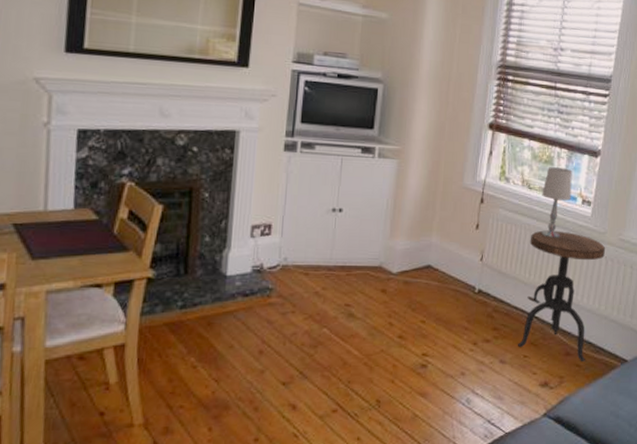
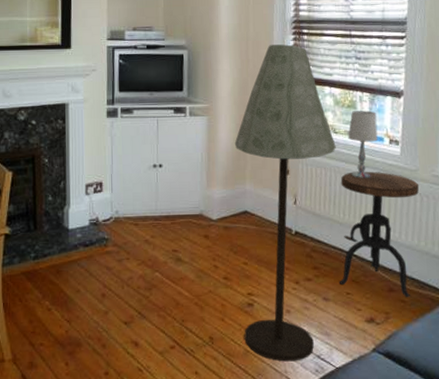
floor lamp: none [414,88,529,427] -> present [234,44,336,362]

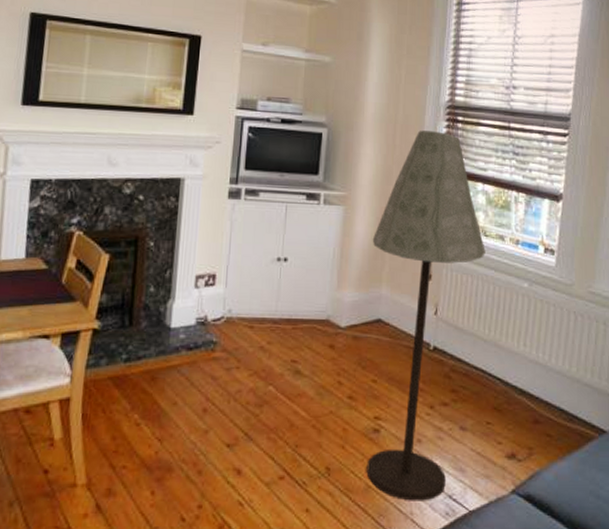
side table: present [338,171,420,298] -> none [478,281,574,432]
table lamp: present [348,110,378,178] -> none [499,212,532,290]

